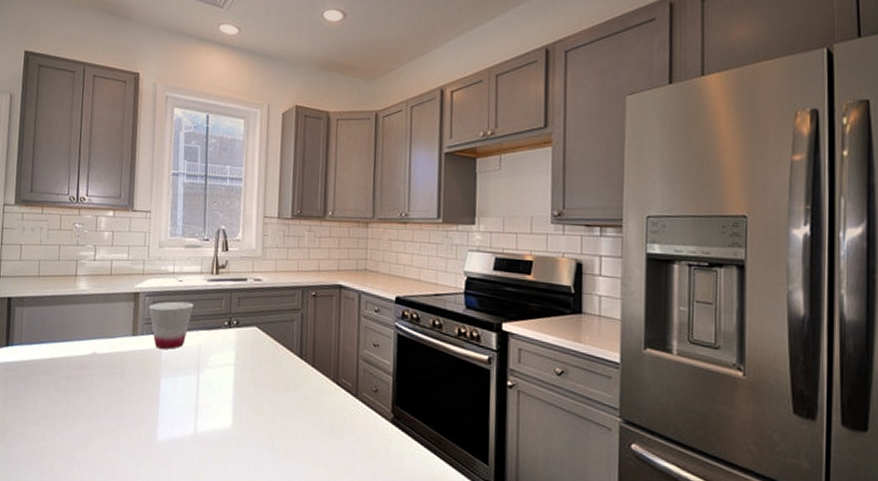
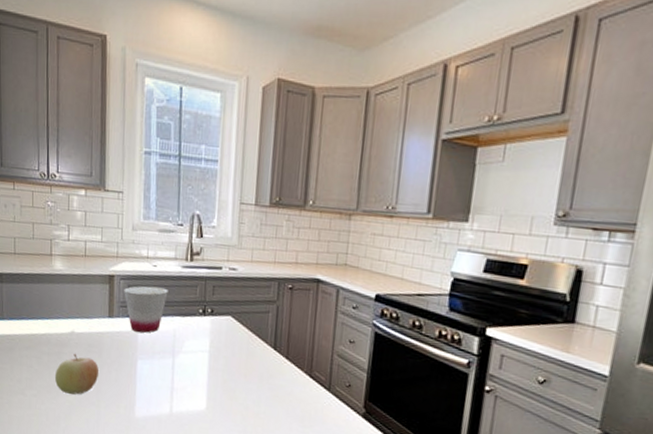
fruit: none [72,375,120,421] -> present [54,353,98,395]

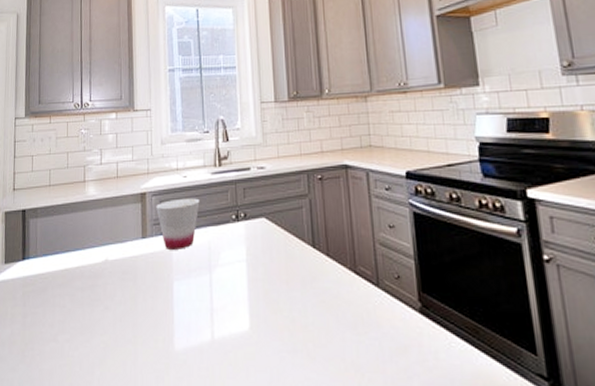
fruit: present [54,353,98,395] -> none [88,283,134,333]

